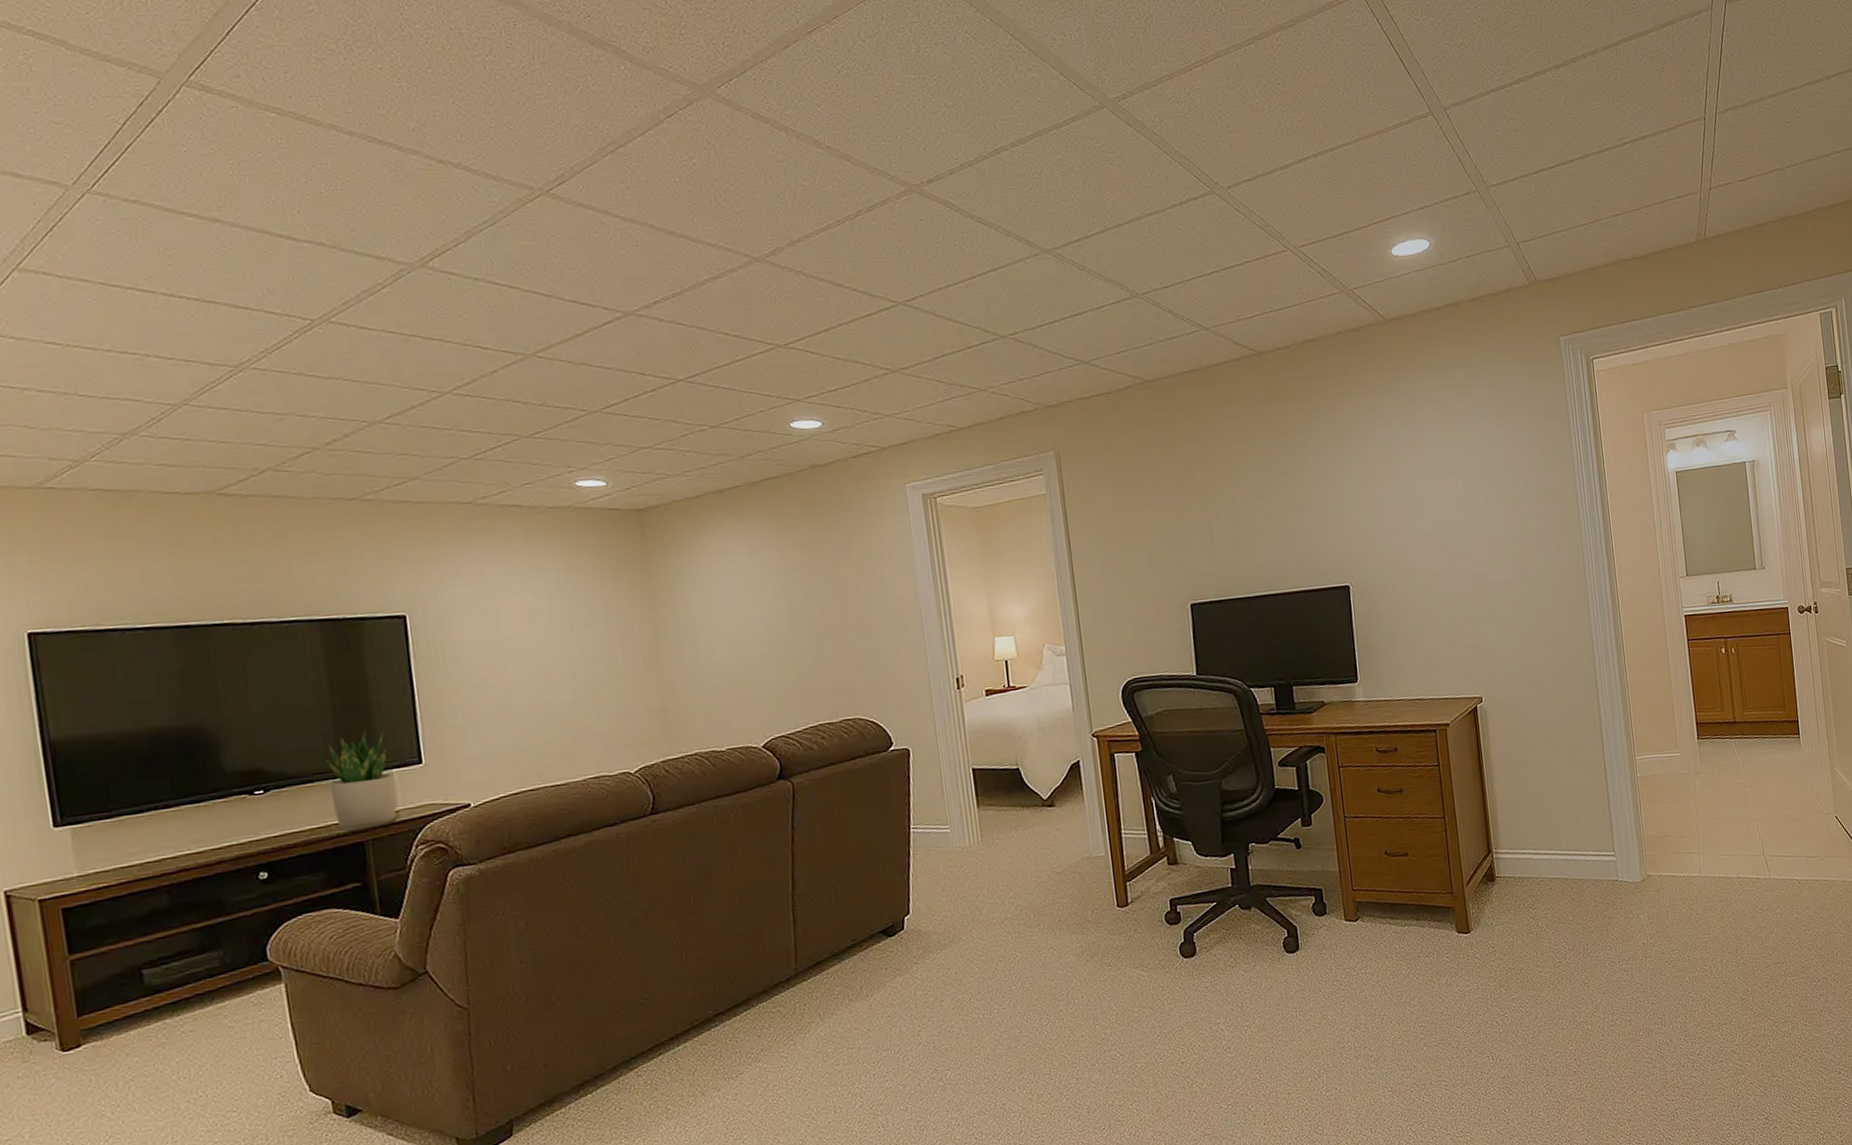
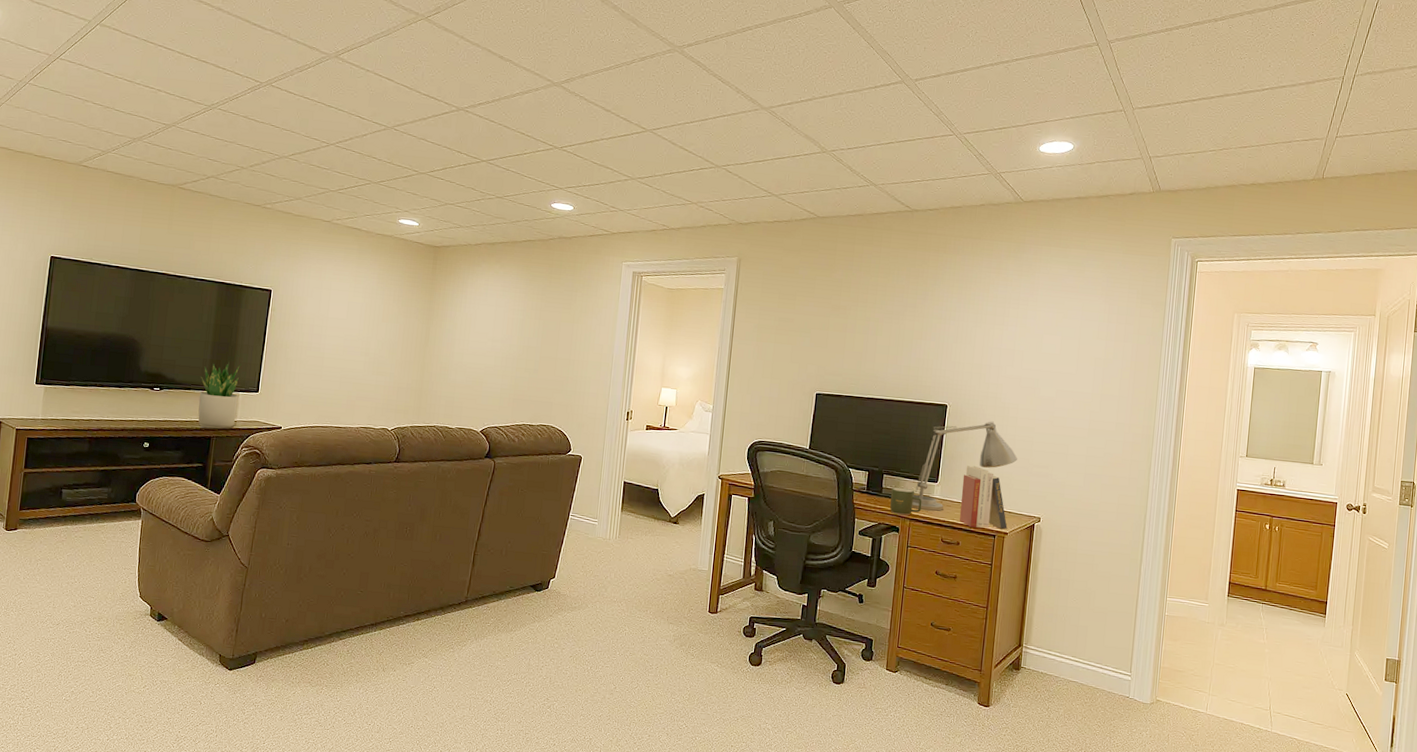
mug: none [1305,697,1346,732] -> present [889,487,922,516]
desk lamp: none [1332,594,1442,720] -> present [912,421,1017,512]
books: none [1385,652,1448,728] -> present [960,465,1008,530]

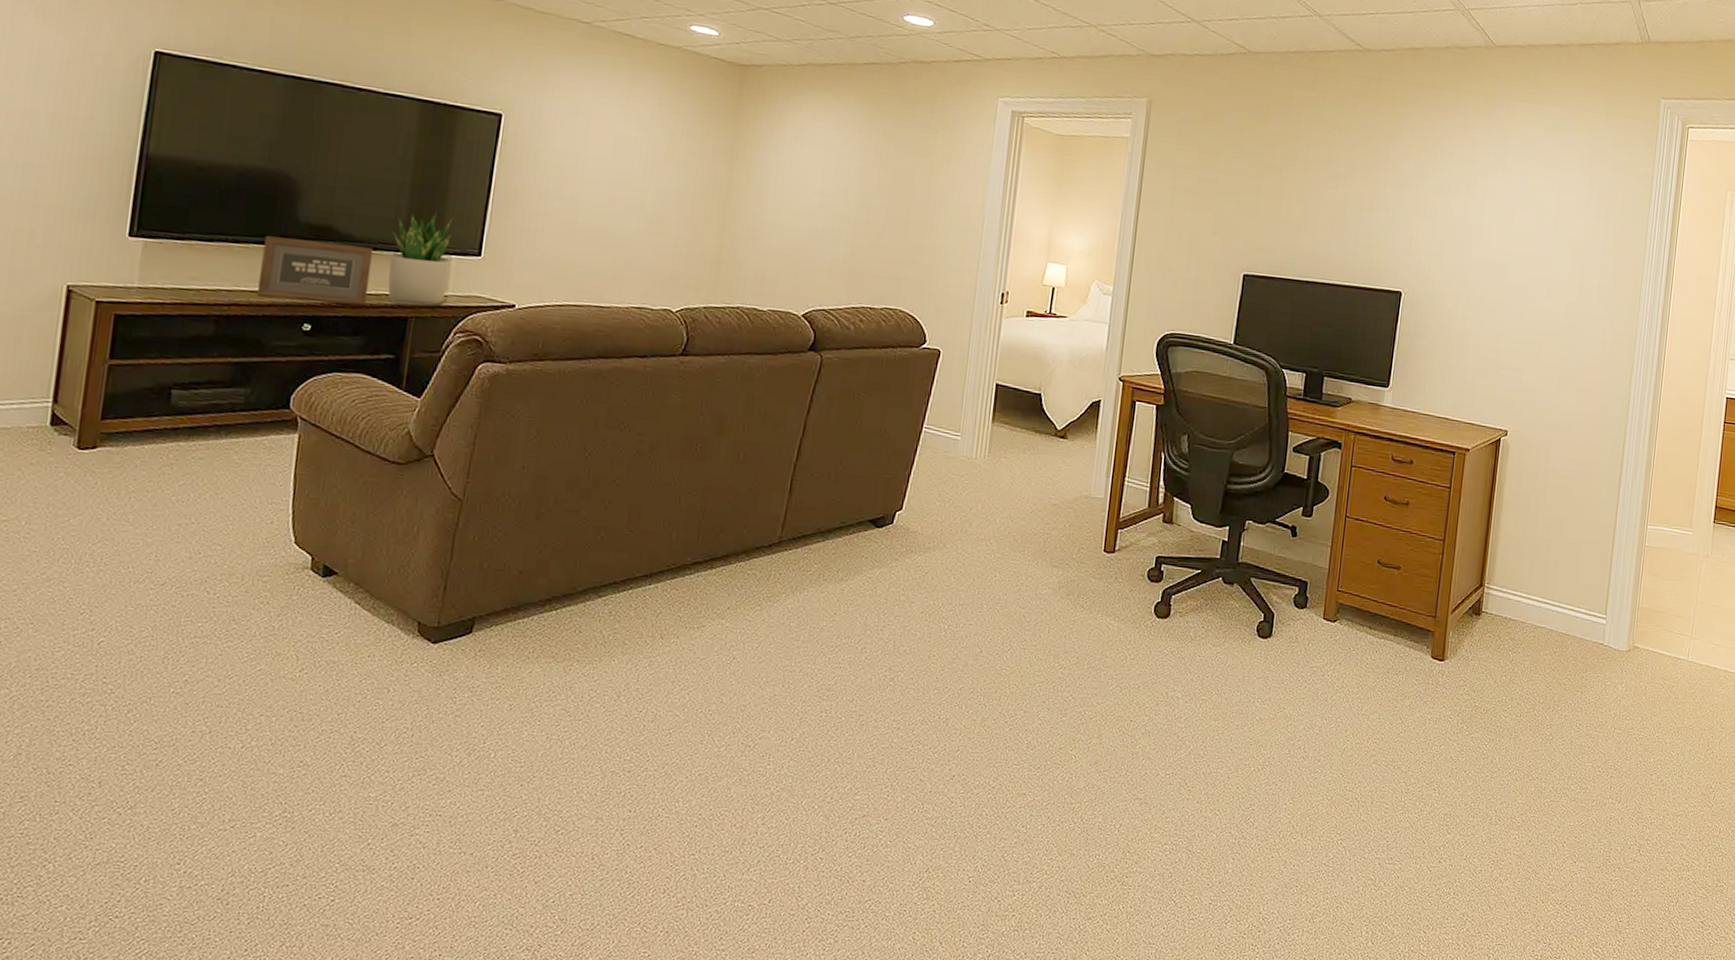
picture frame: none [114,381,189,429] -> present [256,236,374,306]
mug: present [889,487,922,516] -> none [1331,393,1370,428]
desk lamp: present [912,421,1017,512] -> none [1357,312,1482,423]
books: present [960,465,1008,530] -> none [1414,366,1470,445]

